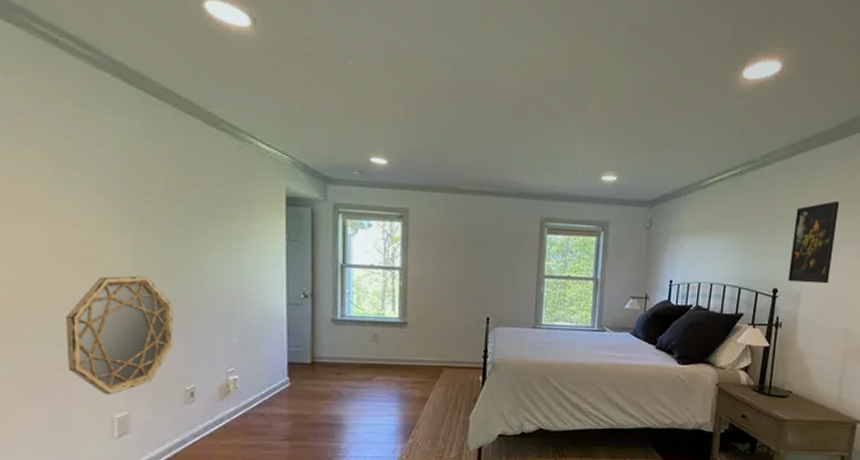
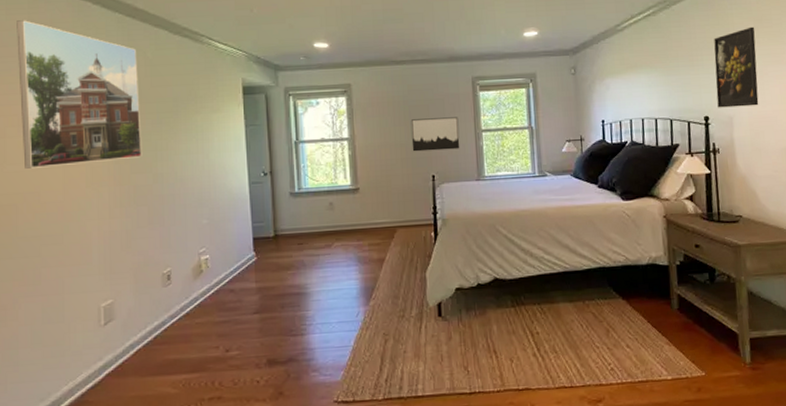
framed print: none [17,83,167,262] -> present [17,20,142,169]
home mirror: present [66,275,174,395] -> none [58,172,151,286]
wall art: none [468,255,521,293] -> present [410,117,460,152]

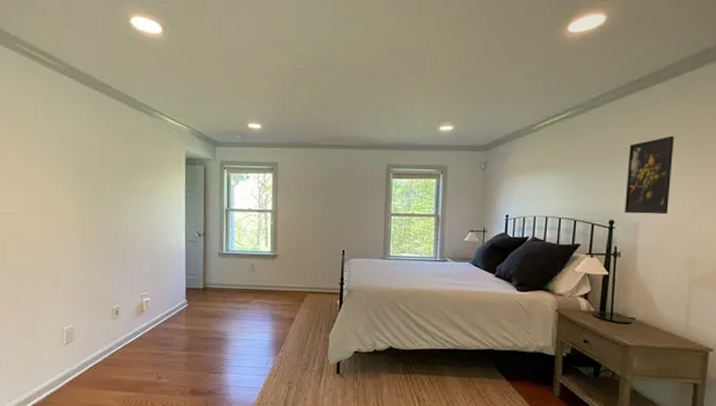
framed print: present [17,20,142,169] -> none [9,88,102,212]
wall art: present [410,117,460,152] -> none [327,199,371,229]

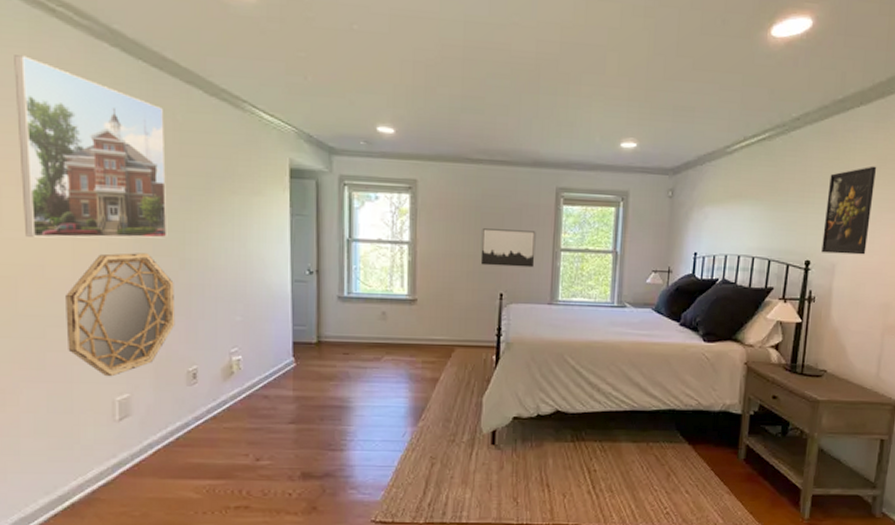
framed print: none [9,88,102,212] -> present [14,55,167,239]
home mirror: none [34,222,105,312] -> present [66,252,175,377]
wall art: none [327,199,371,229] -> present [480,228,536,268]

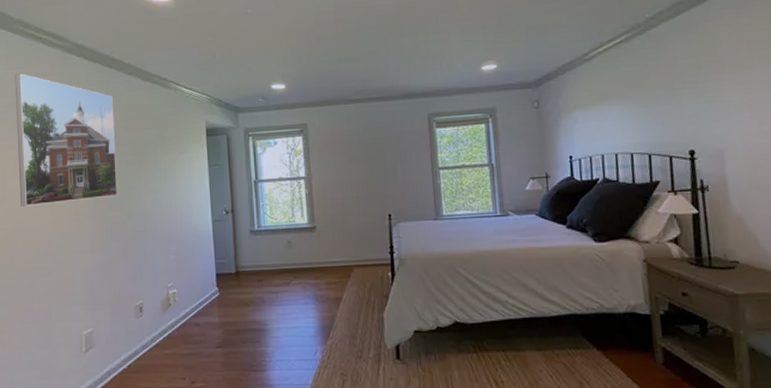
home mirror: present [66,252,175,377] -> none [47,210,125,315]
wall art: present [480,228,536,268] -> none [366,154,417,190]
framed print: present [821,166,877,255] -> none [698,49,756,141]

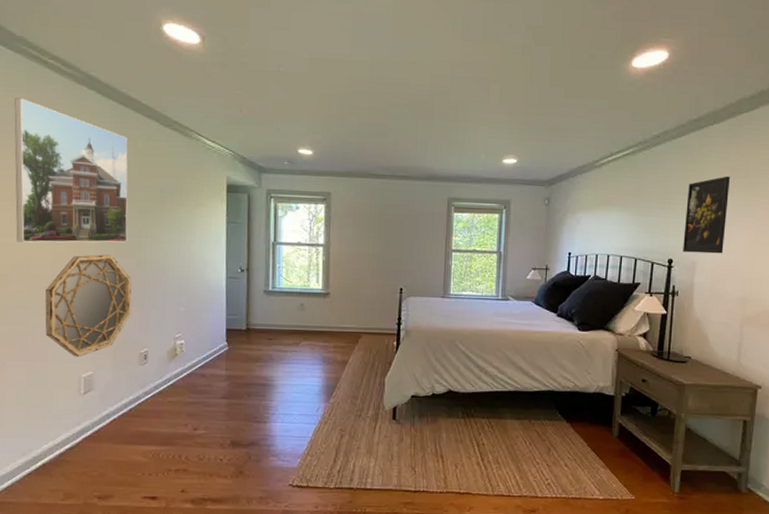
home mirror: none [47,210,125,315] -> present [45,254,132,357]
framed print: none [698,49,756,141] -> present [683,176,731,254]

